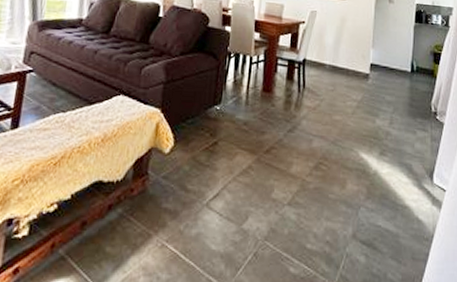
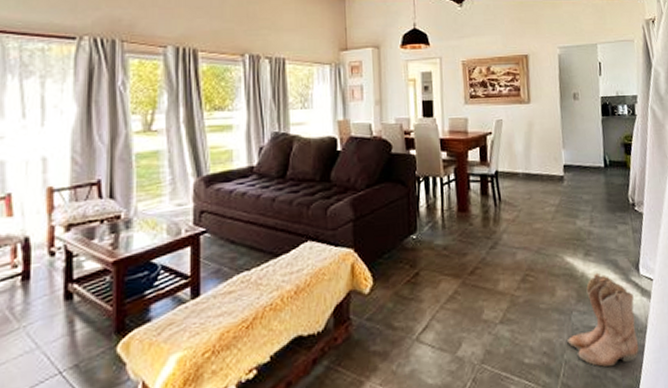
boots: none [351,173,424,269] -> present [567,272,639,367]

